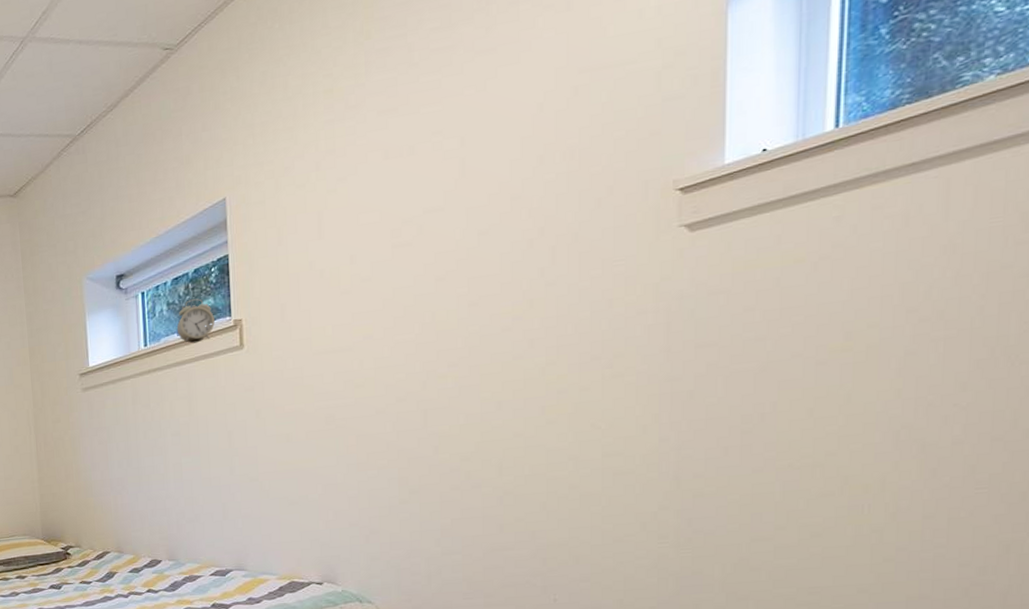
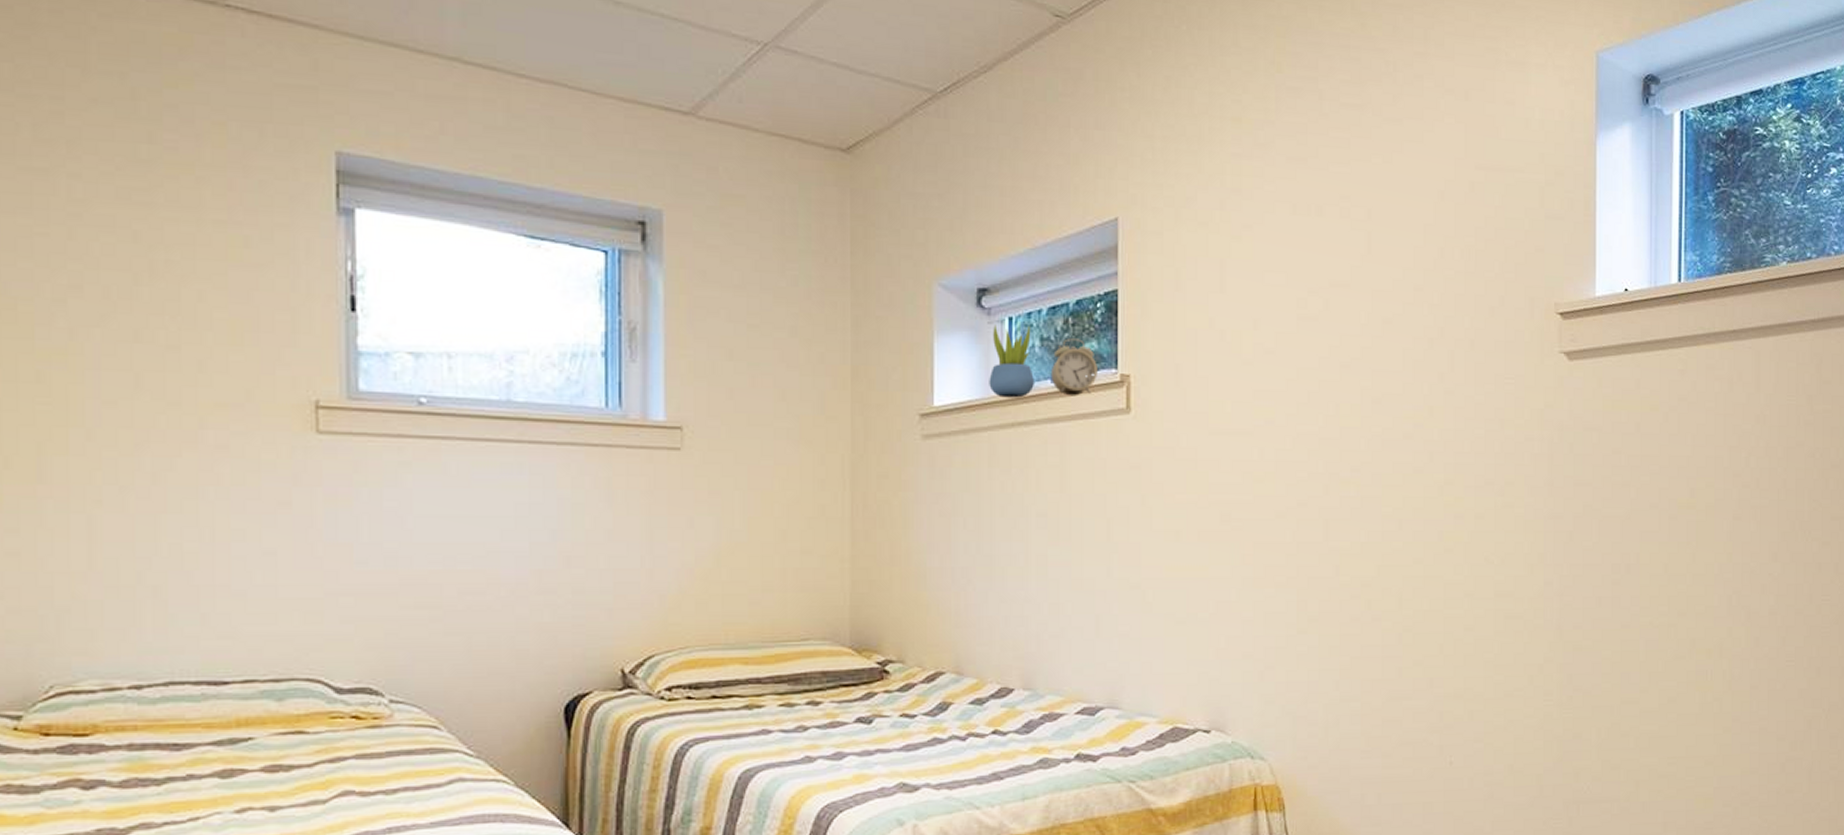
succulent plant: none [129,295,164,353] -> present [989,325,1034,398]

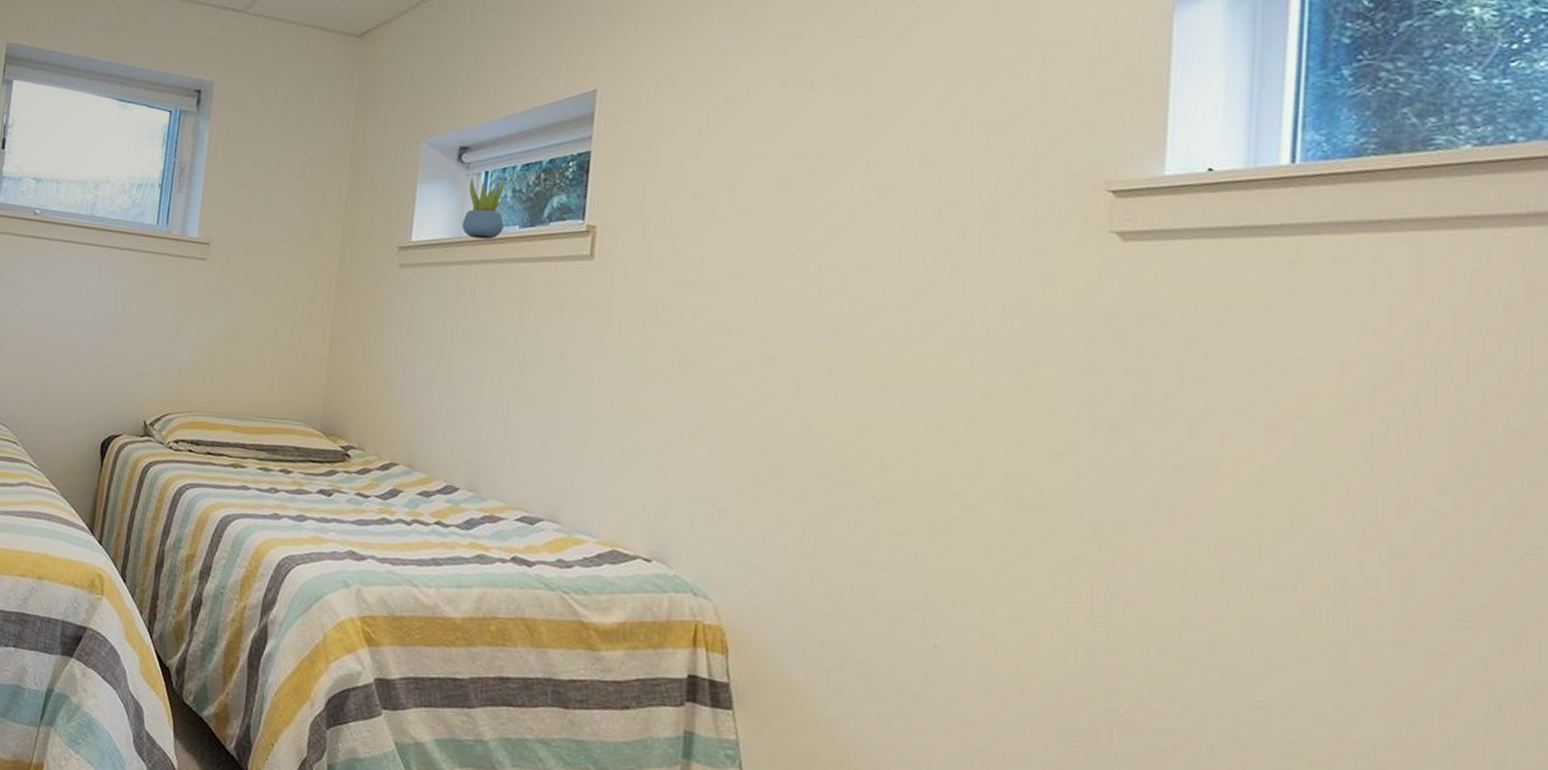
alarm clock: present [1050,338,1097,396] -> none [519,191,565,242]

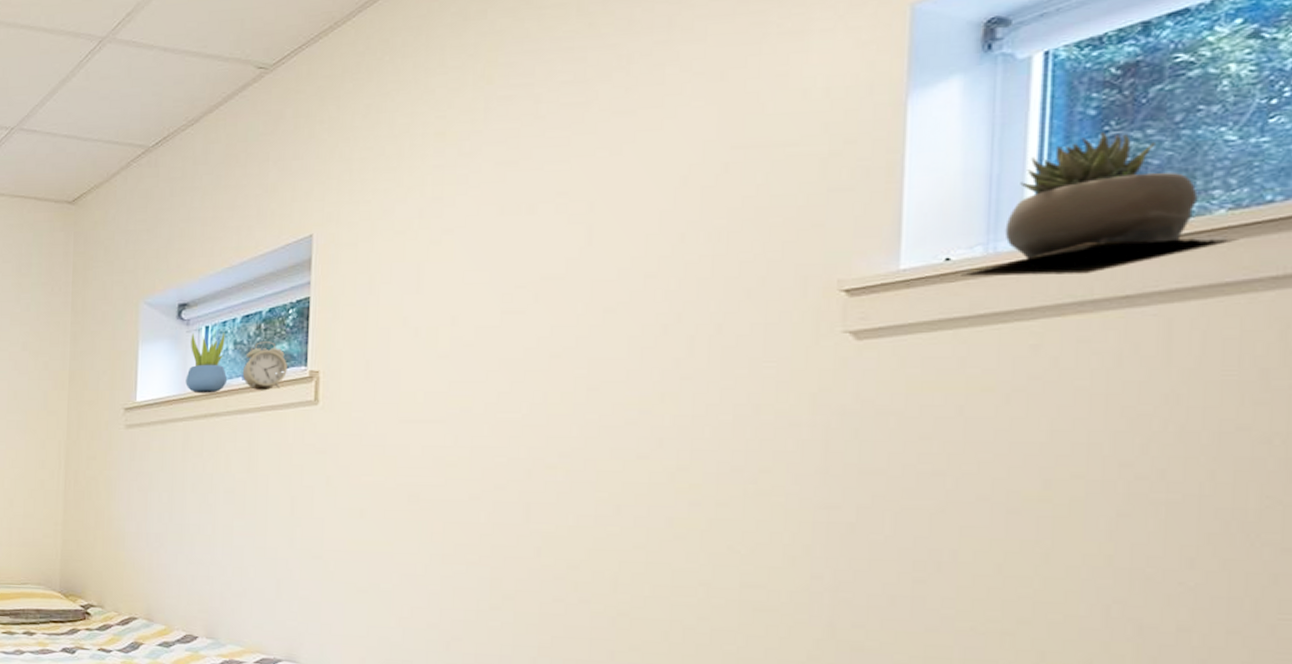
alarm clock: none [519,191,565,242] -> present [242,342,287,391]
succulent plant: none [1223,61,1485,196] -> present [961,132,1240,276]

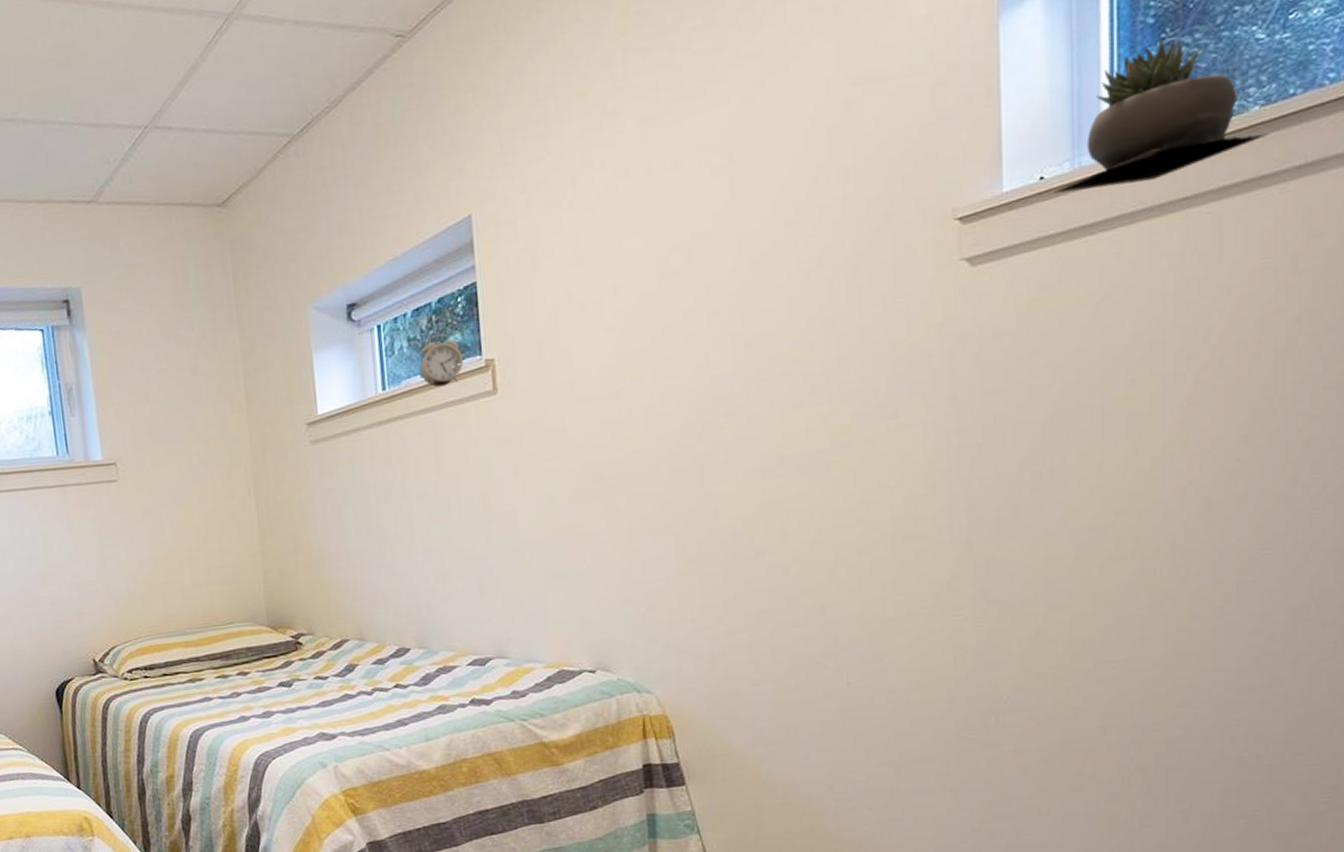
succulent plant: present [185,332,227,393] -> none [364,329,405,398]

